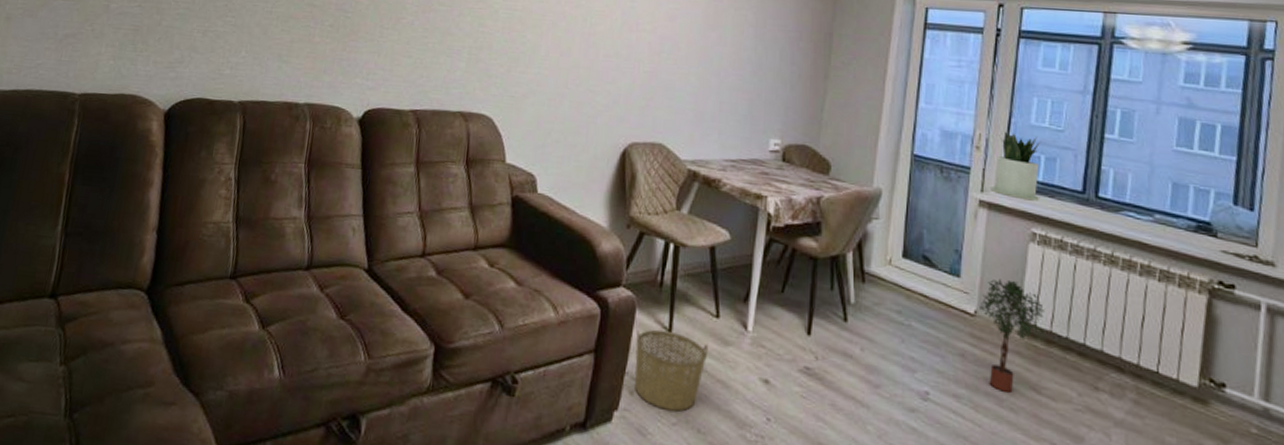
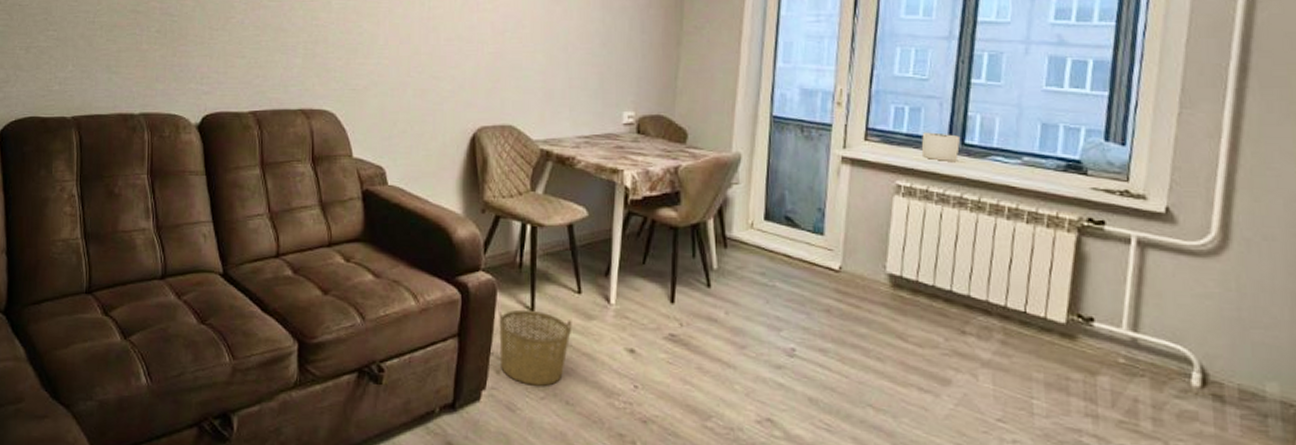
potted tree: present [979,278,1046,393] -> none [844,233,912,343]
planter: present [989,132,1042,201] -> none [852,86,906,153]
planter: none [1056,182,1094,215] -> present [921,132,960,163]

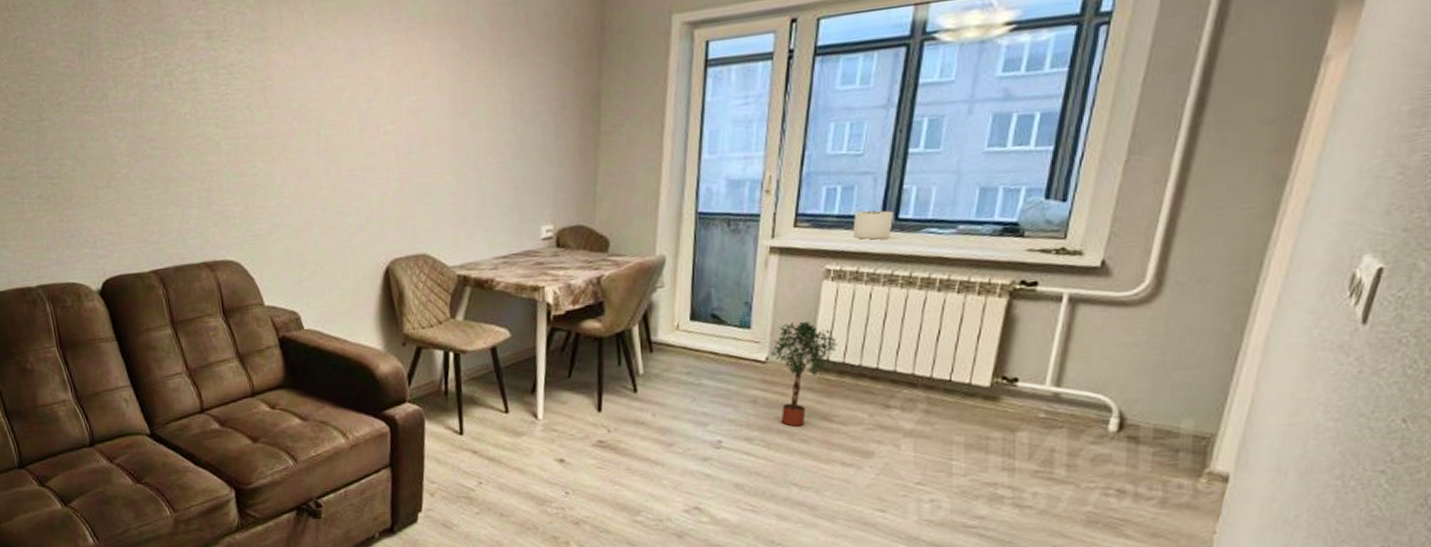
basket: present [499,309,572,386] -> none [428,434,502,503]
potted tree: none [844,233,912,343] -> present [771,320,839,427]

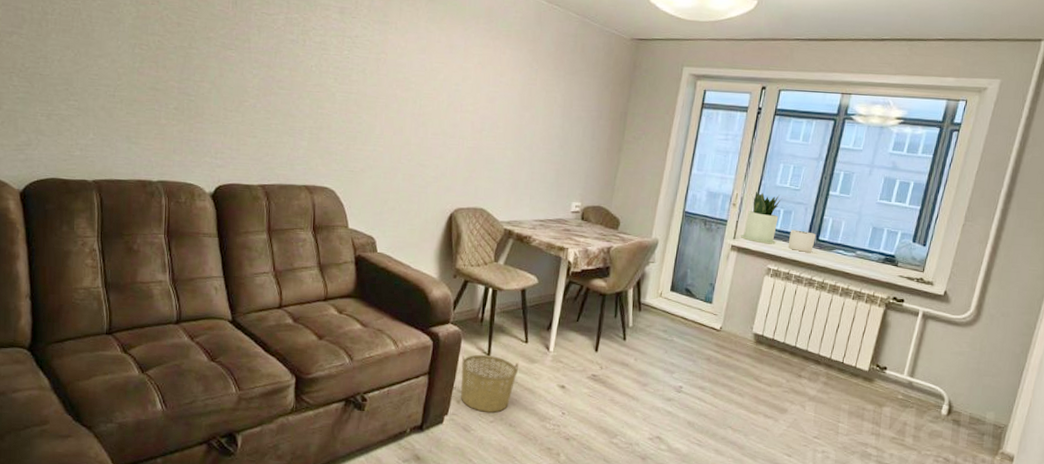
basket: none [428,434,502,503] -> present [460,354,519,413]
potted tree: present [771,320,839,427] -> none [724,303,771,383]
planter: none [781,166,838,239] -> present [740,192,783,245]

